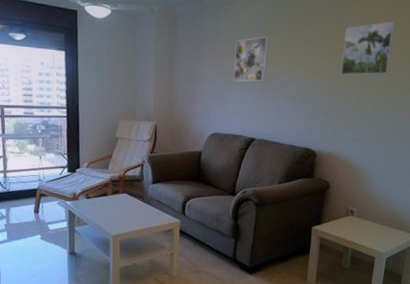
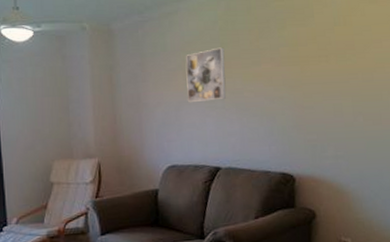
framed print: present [341,21,395,76] -> none [310,19,366,85]

